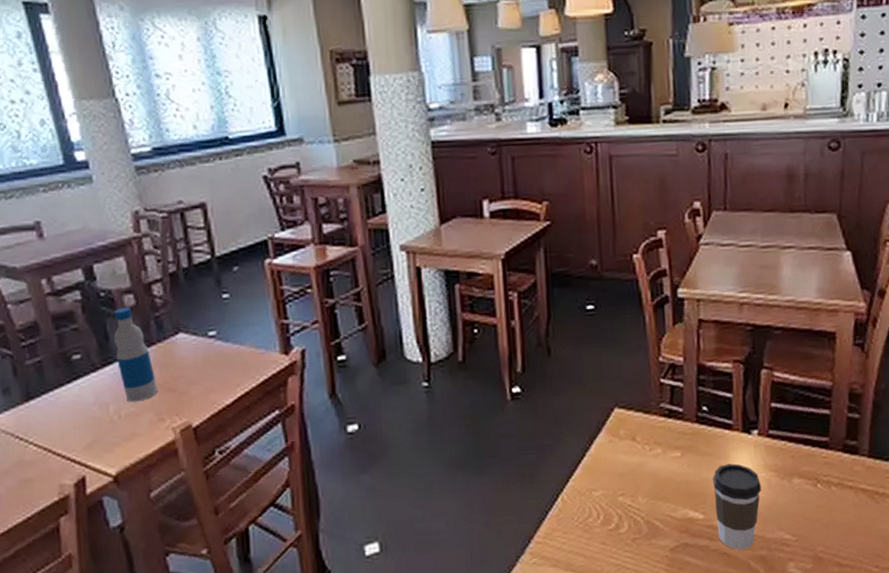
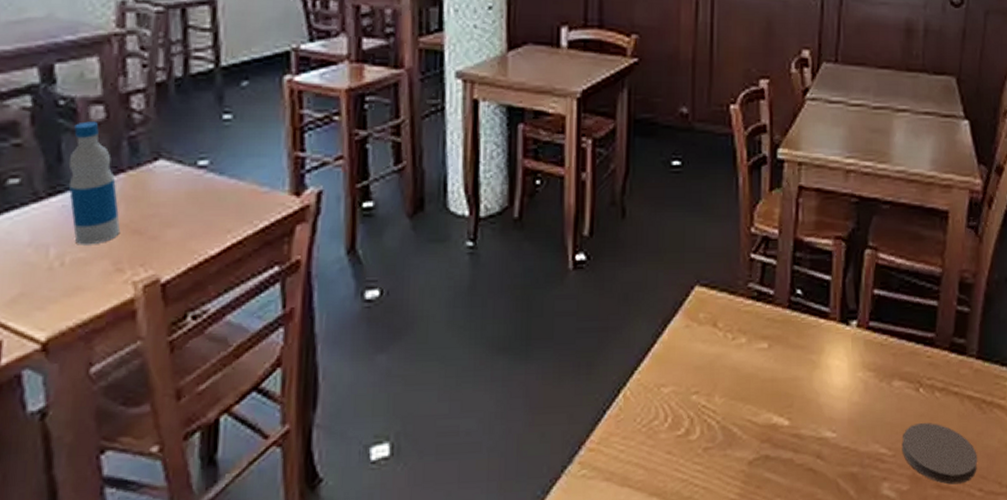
coffee cup: present [713,463,762,550] -> none [803,359,857,466]
coaster: none [804,512,874,563] -> present [902,423,978,485]

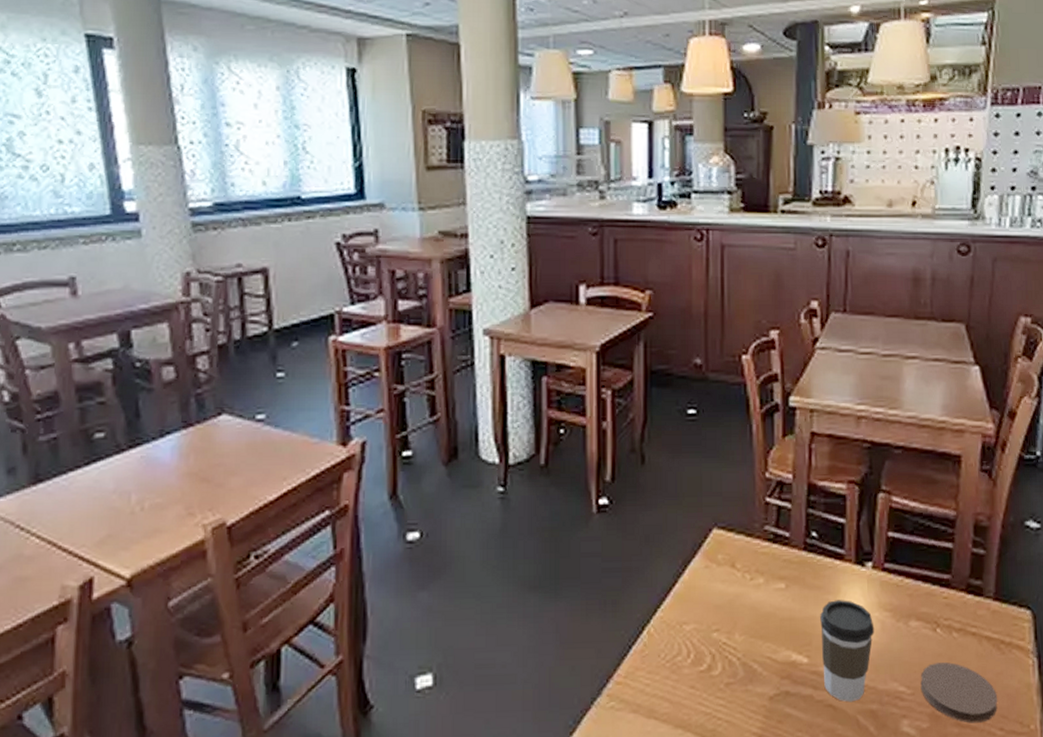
bottle: present [68,121,121,245] -> none [145,381,191,492]
coffee cup: none [803,359,857,466] -> present [820,600,875,702]

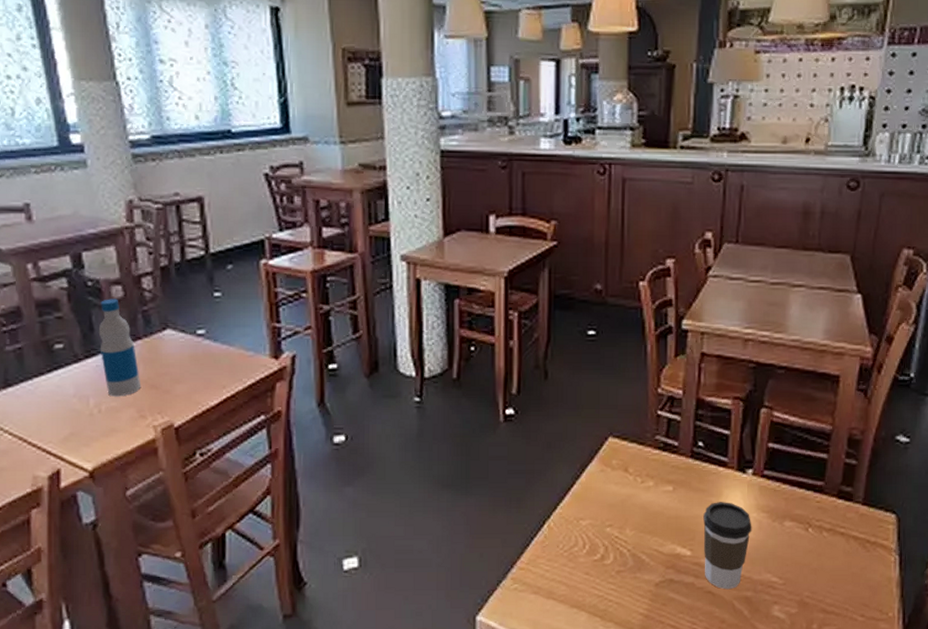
bottle: none [145,381,191,492] -> present [98,299,141,397]
coaster: present [920,662,998,723] -> none [791,558,861,610]

